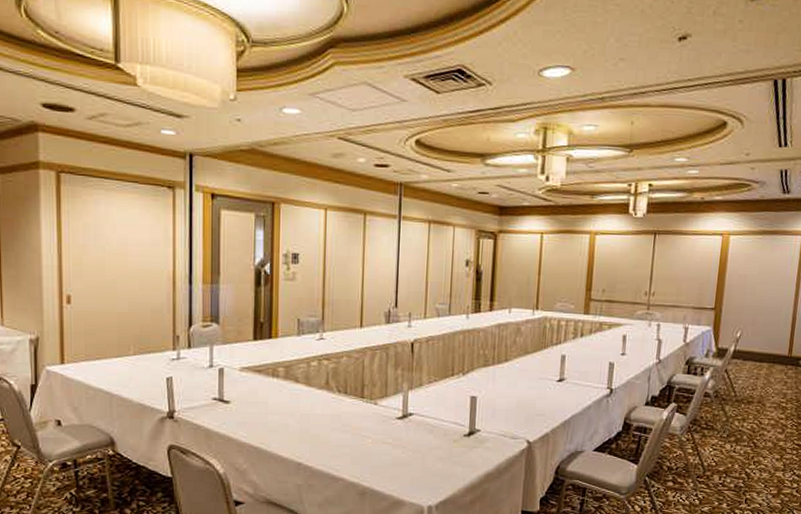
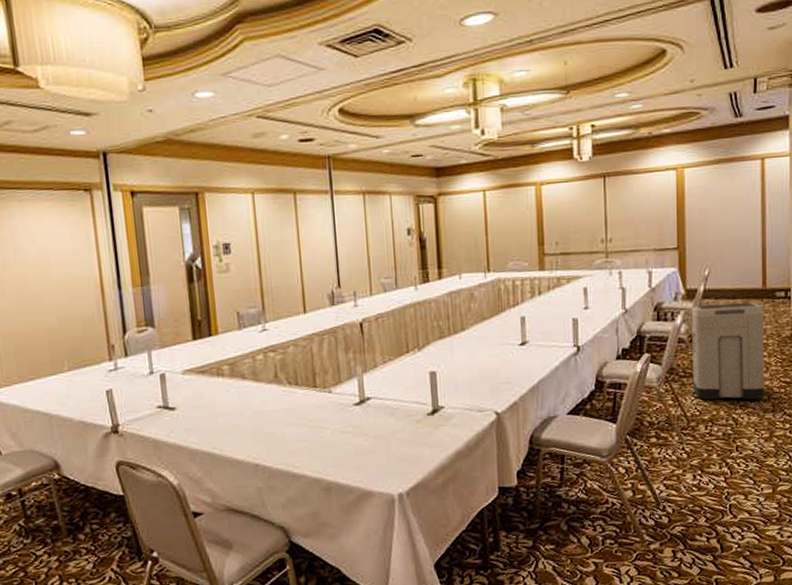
trash can: none [713,364,787,458] -> present [691,302,765,400]

